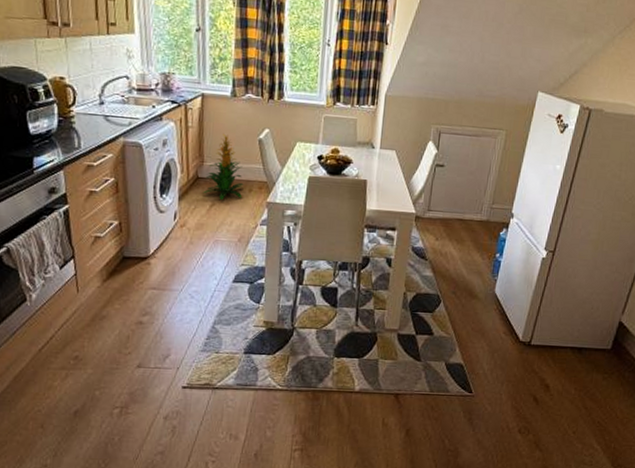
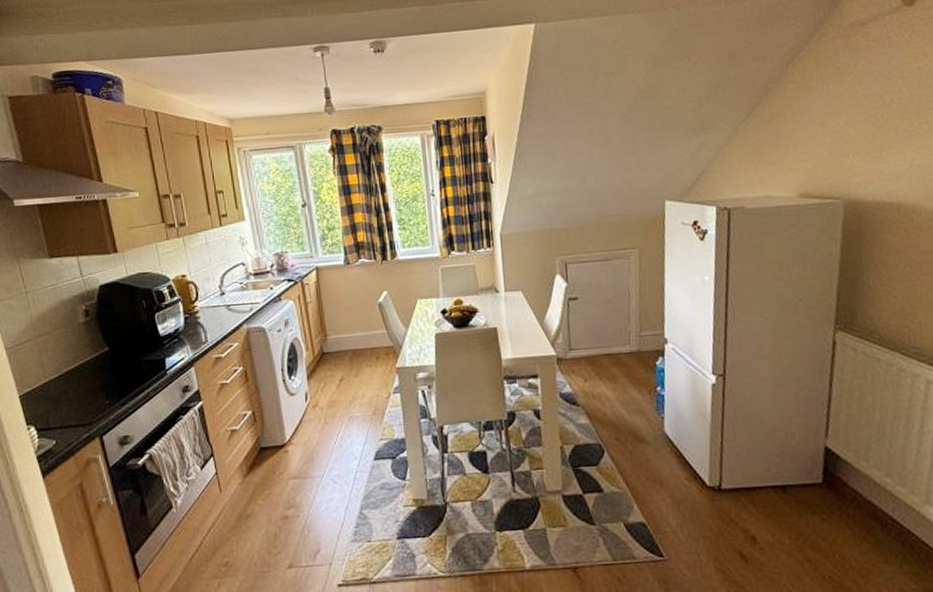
indoor plant: present [203,133,244,201] -> none [330,303,370,374]

